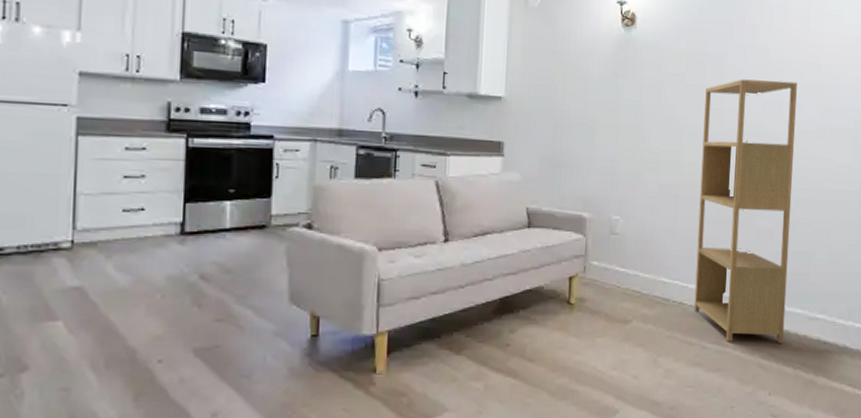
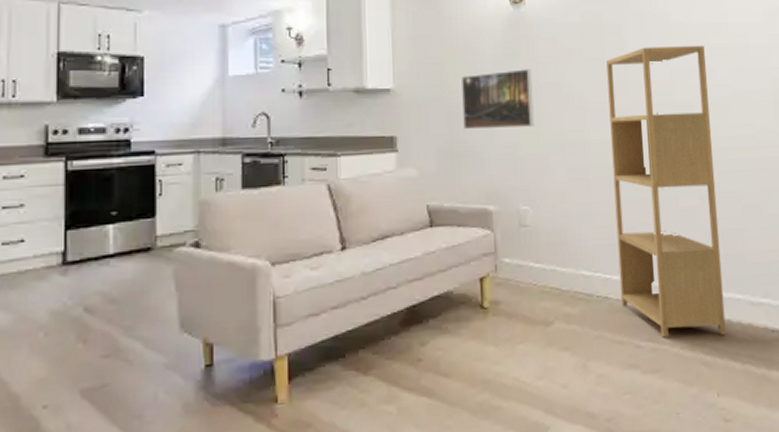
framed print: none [567,89,636,144] -> present [462,69,534,130]

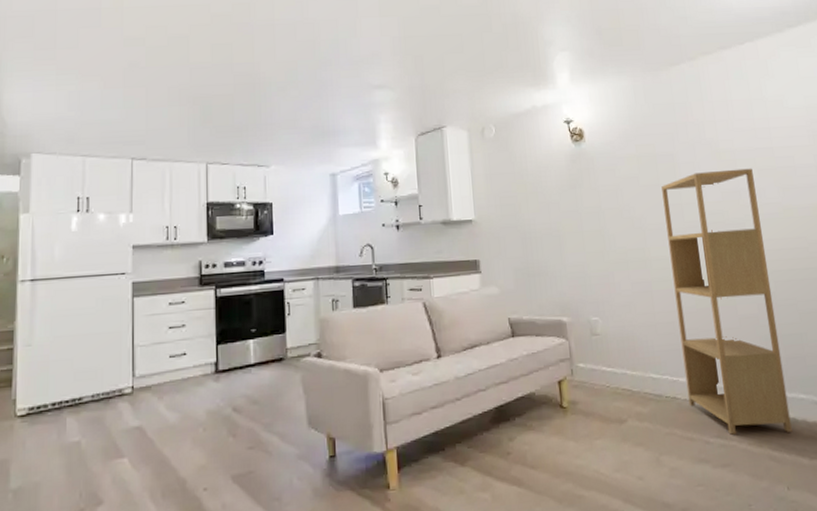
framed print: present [462,69,534,130] -> none [533,197,599,253]

